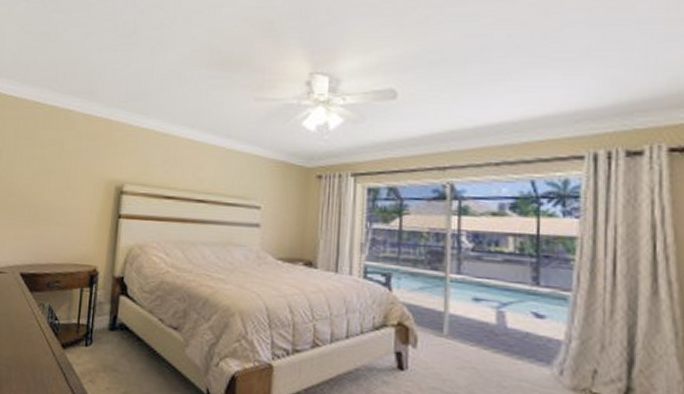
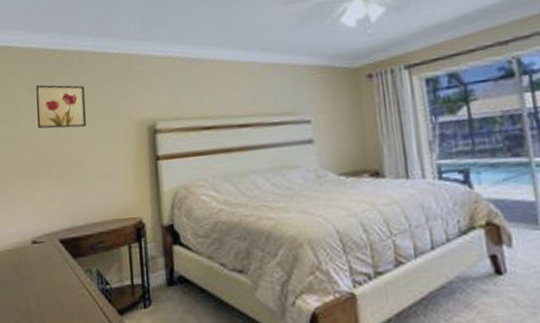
wall art: none [17,133,65,178] -> present [36,84,87,129]

